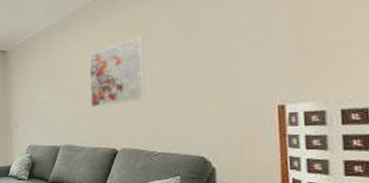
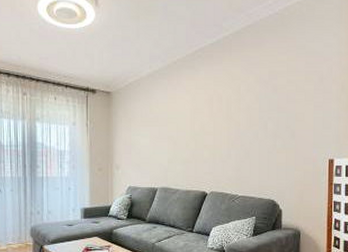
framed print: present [89,36,146,107] -> none [186,91,233,153]

